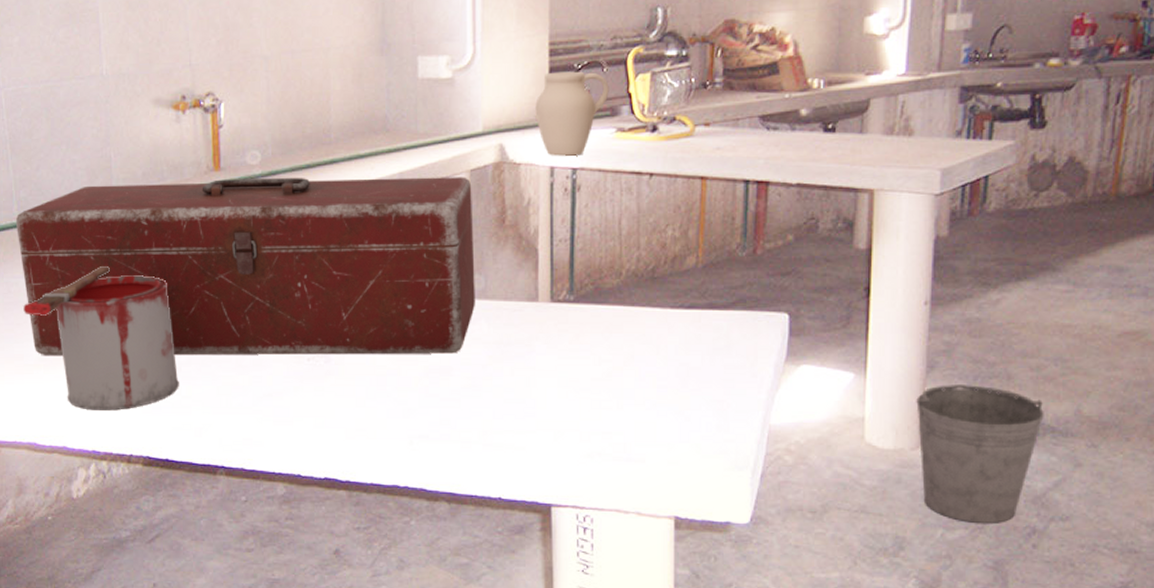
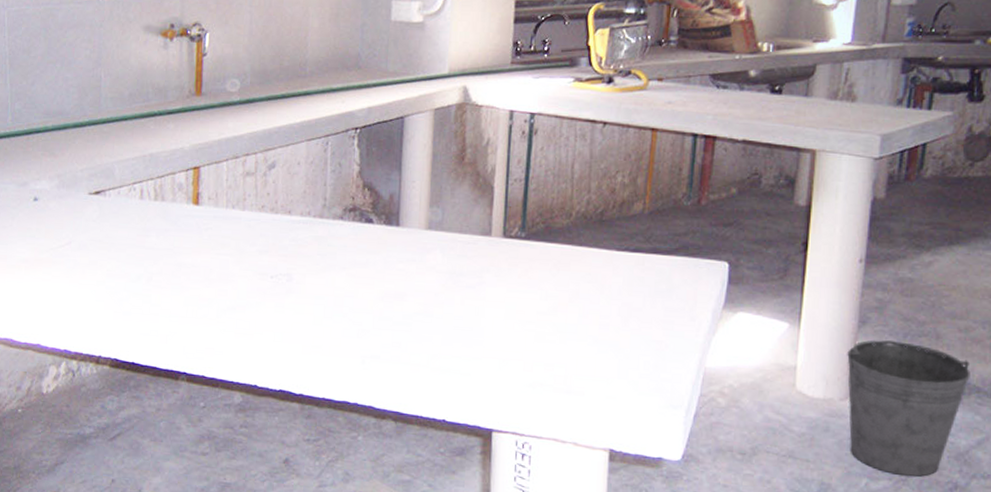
toolbox: present [15,177,475,356] -> none [8,102,435,280]
paint can: present [23,265,179,411] -> none [10,177,150,314]
jug: present [535,71,609,157] -> none [498,22,570,102]

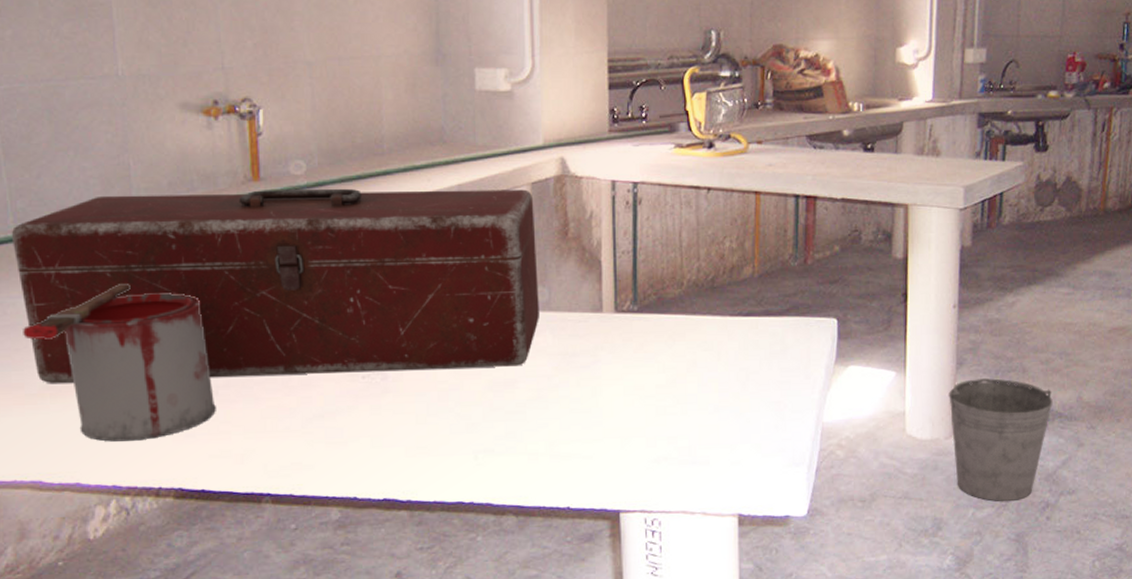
toolbox: none [8,102,435,280] -> present [11,188,539,383]
paint can: none [10,177,150,314] -> present [23,282,216,442]

